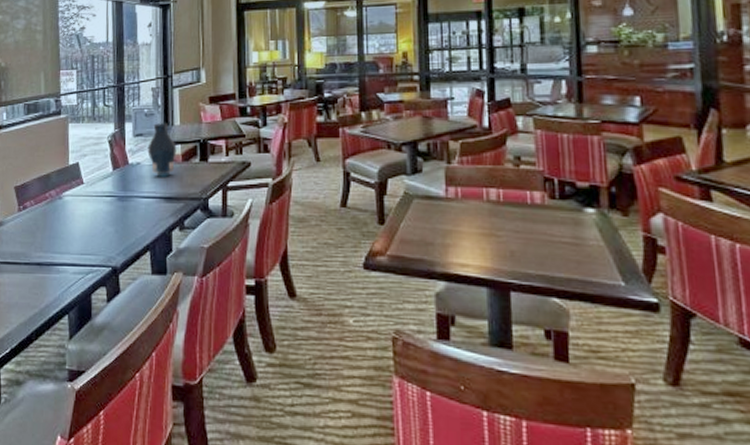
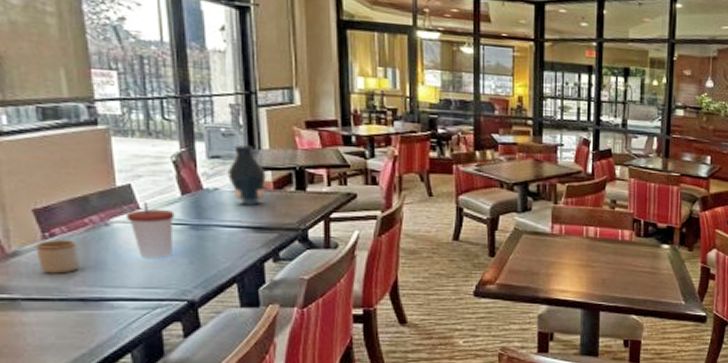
mug: none [13,212,41,241] -> present [35,240,80,274]
cup: none [74,177,107,228] -> present [127,202,175,259]

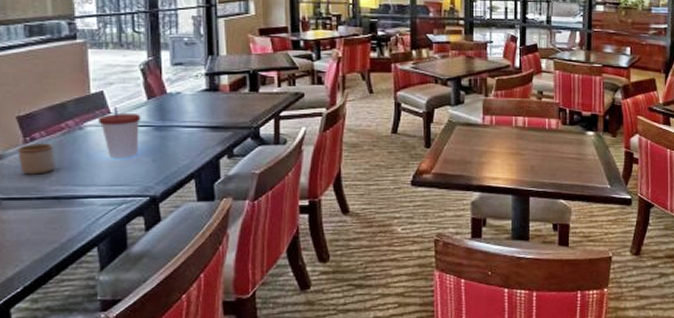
vase: present [227,145,266,206] -> none [189,53,223,107]

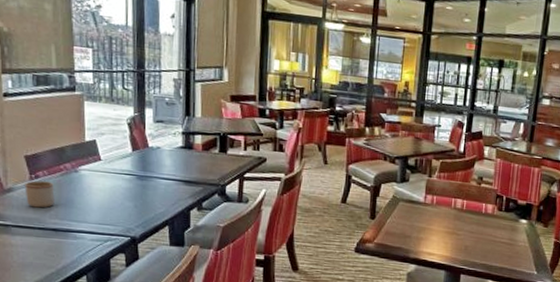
cup: present [99,107,141,159] -> none [91,155,126,202]

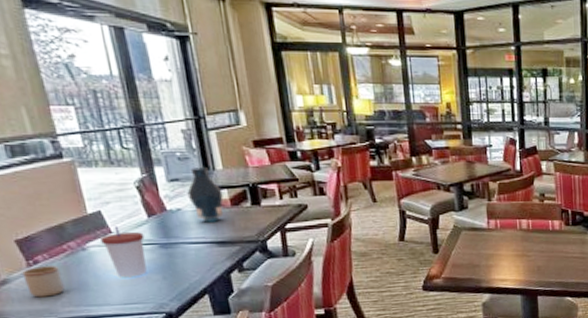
cup: none [91,155,126,202] -> present [100,226,147,278]
vase: none [168,113,197,163] -> present [187,167,224,222]

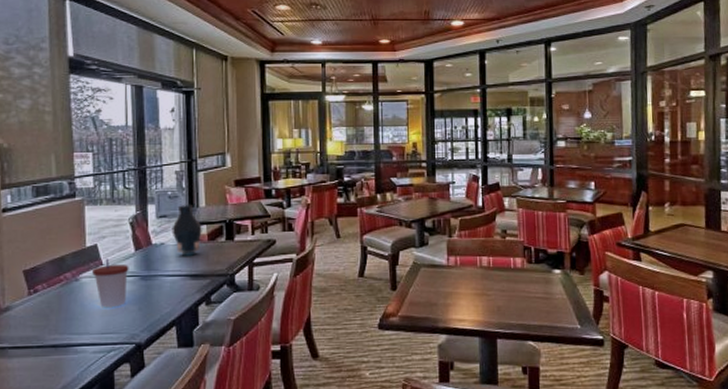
mug: present [22,266,65,298] -> none [23,295,55,325]

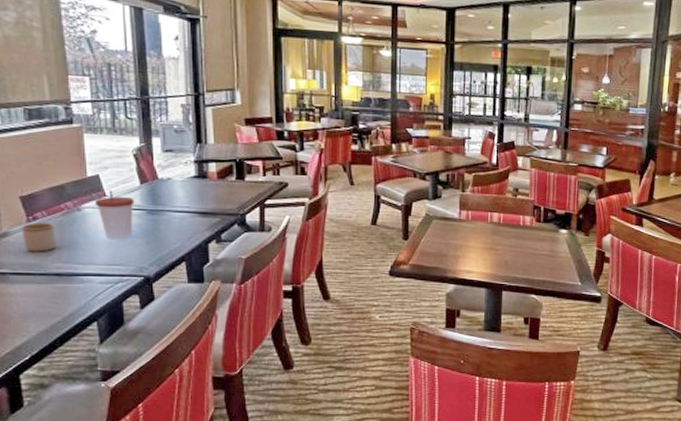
mug: none [23,295,55,325] -> present [21,222,57,252]
vase: present [172,205,202,256] -> none [179,140,211,193]

